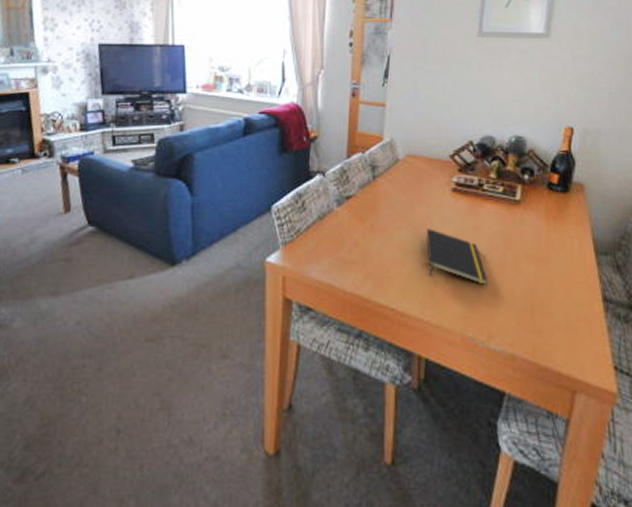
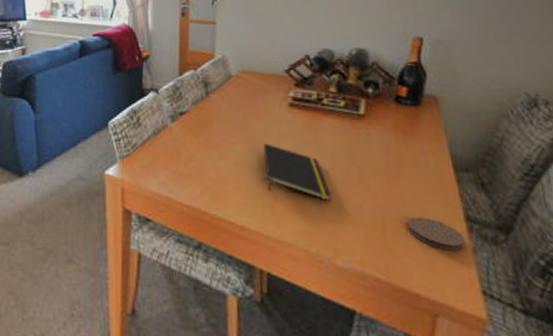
coaster: none [553,298,603,330] -> present [407,217,466,251]

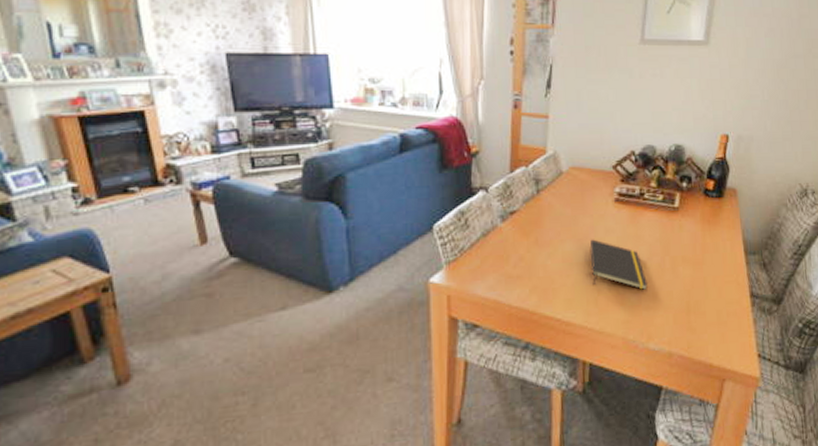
coaster: present [407,217,466,251] -> none [707,297,749,324]

